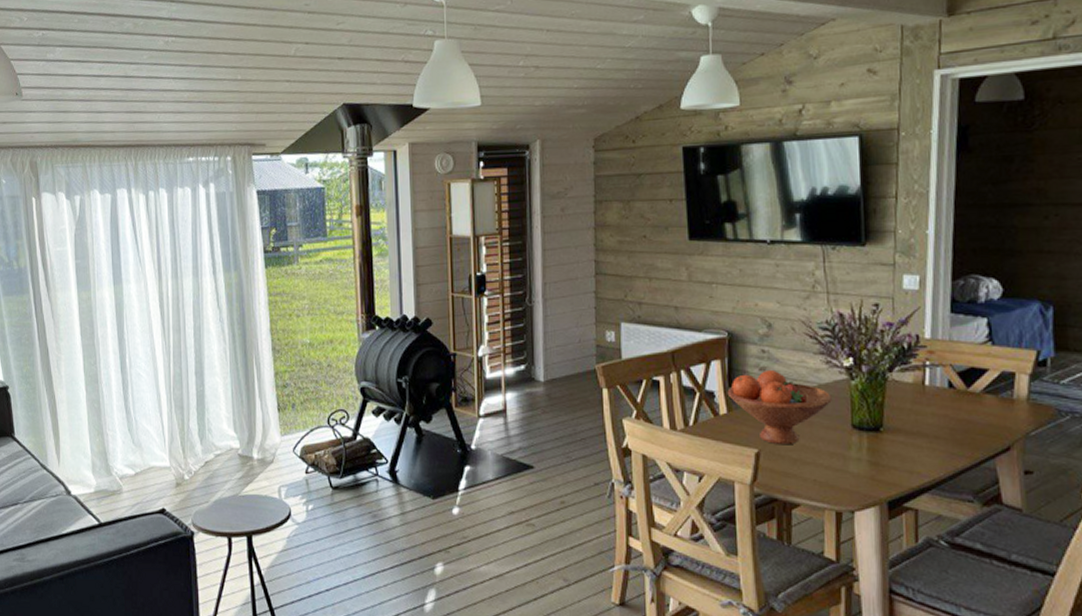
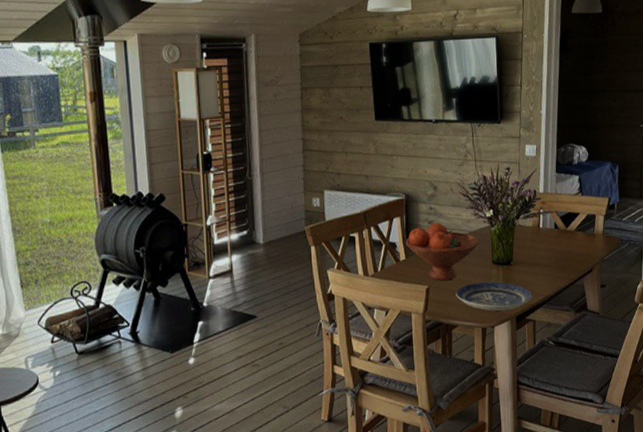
plate: none [798,452,913,491] -> present [456,281,532,311]

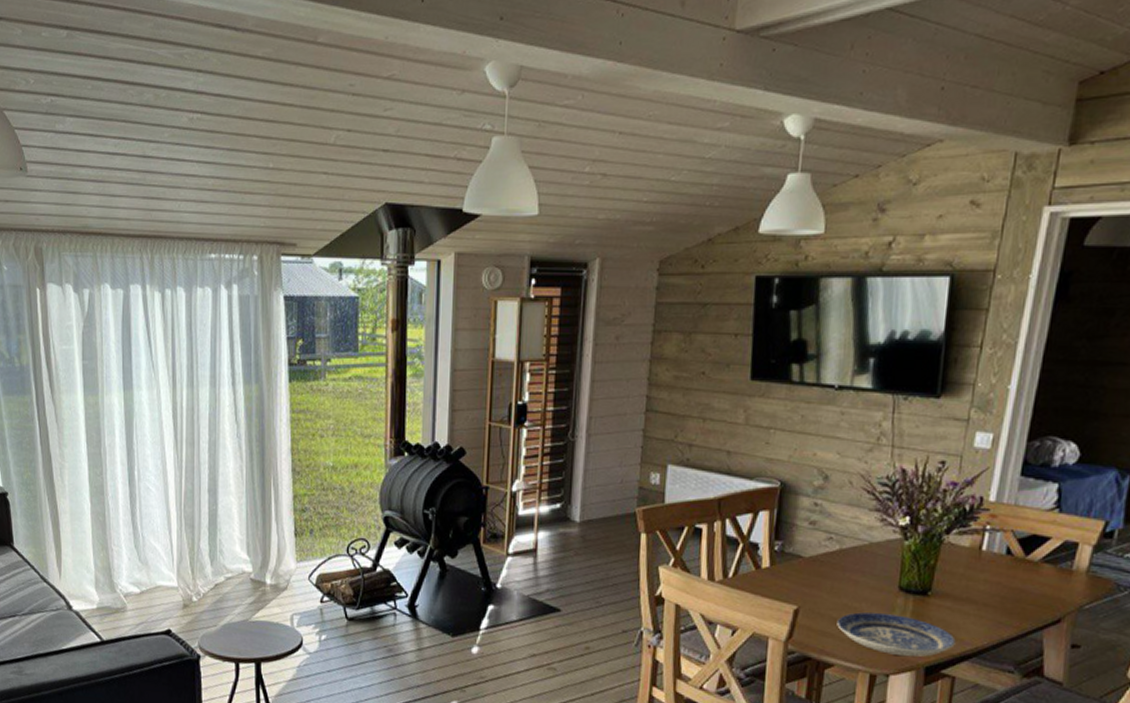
fruit bowl: present [405,222,480,281] -> none [772,523,883,604]

